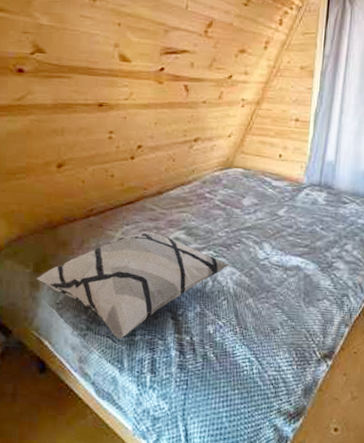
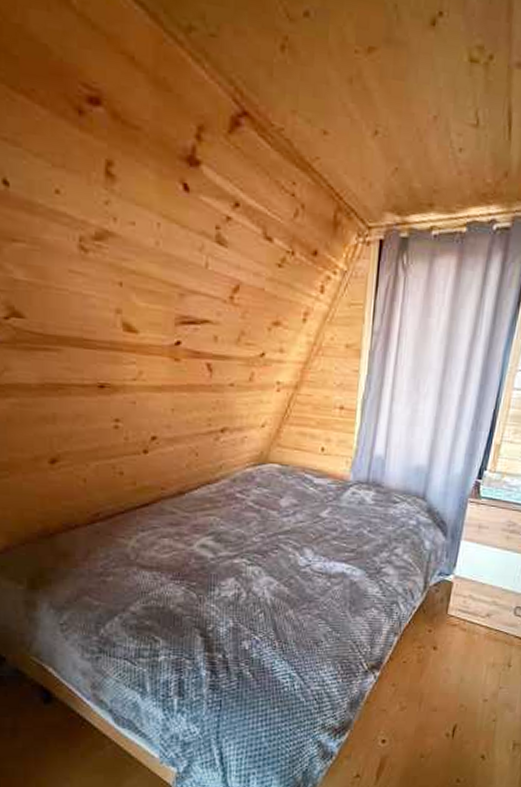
decorative pillow: present [36,231,230,339] -> none [32,537,267,661]

